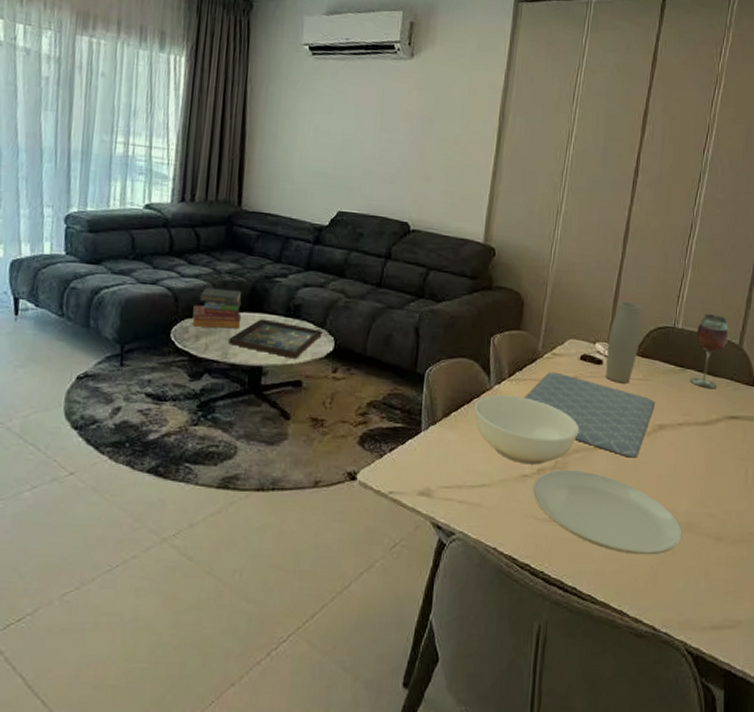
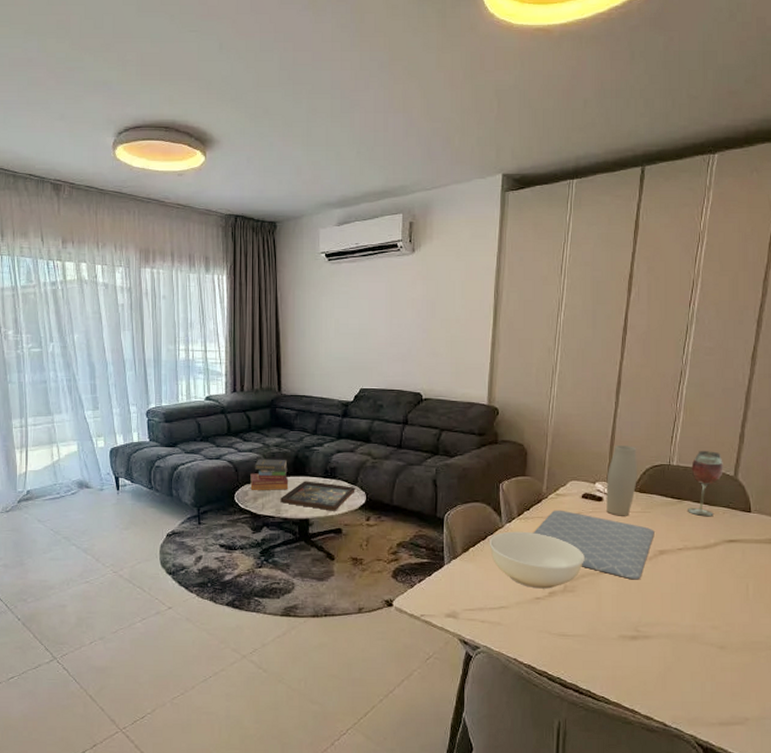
plate: present [532,470,682,555] -> none [545,593,687,663]

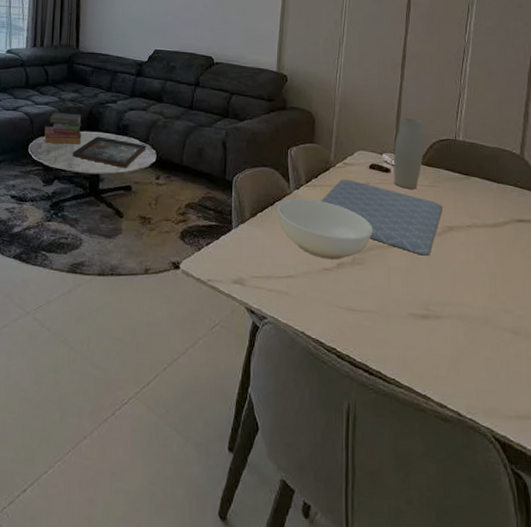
wineglass: present [688,451,723,517] -> none [475,128,509,195]

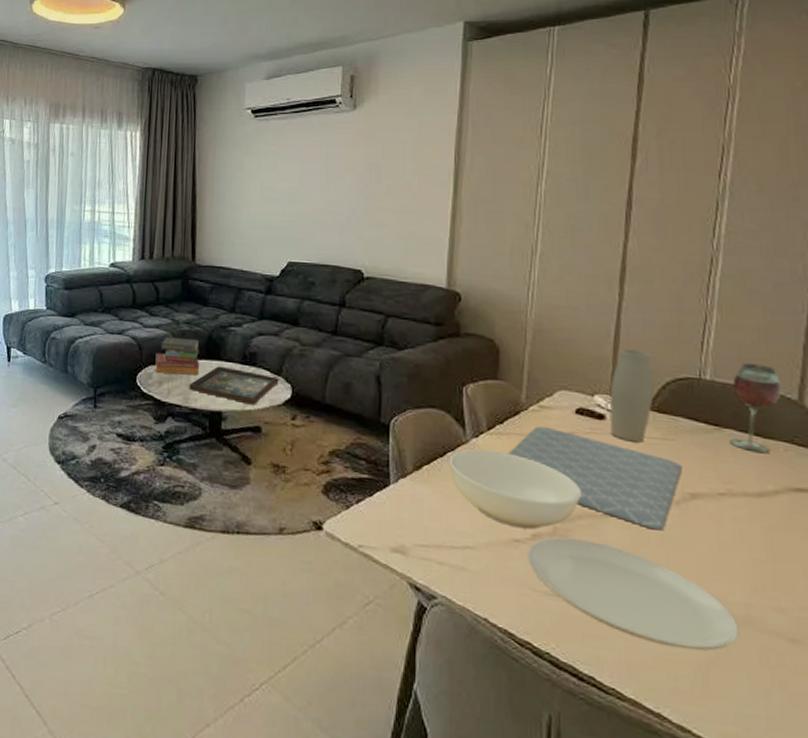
plate: none [334,265,480,345] -> present [527,537,739,651]
wineglass: none [475,128,509,195] -> present [730,363,782,454]

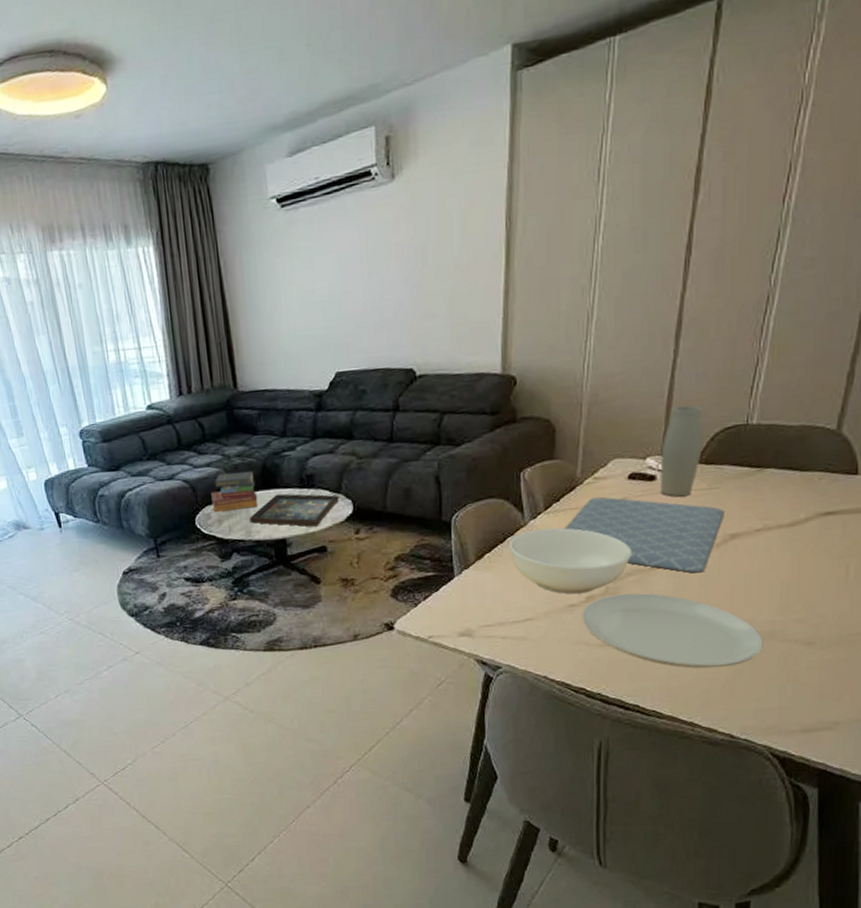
wineglass: present [730,363,782,454] -> none [770,399,823,486]

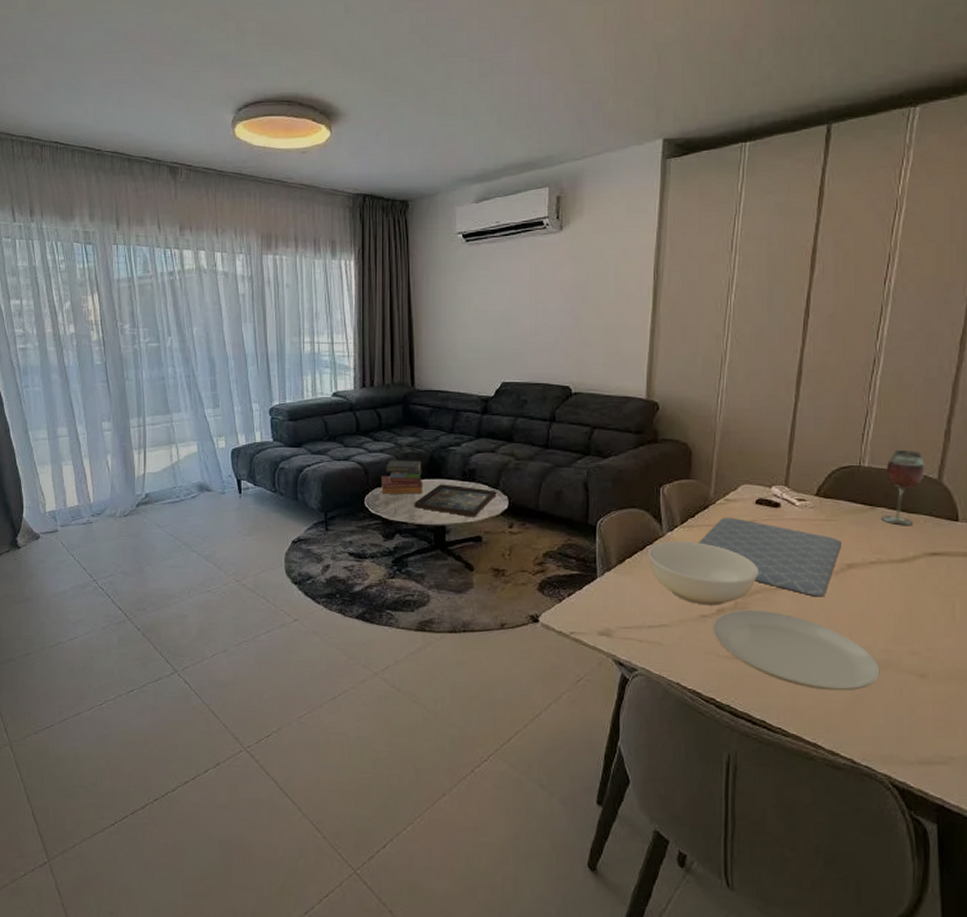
vase: present [661,405,703,497] -> none [785,444,821,525]
wineglass: none [770,399,823,486] -> present [882,450,925,526]

